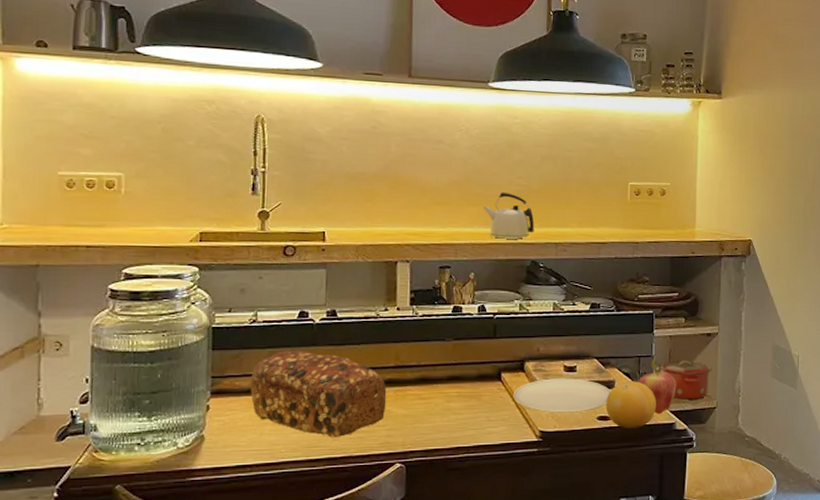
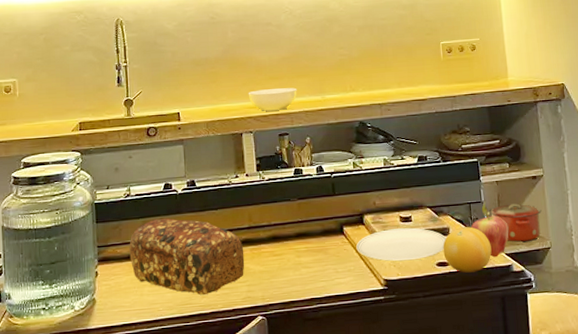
bowl: none [408,215,465,240] -> present [248,88,297,111]
kettle: present [484,192,534,240] -> none [312,62,359,105]

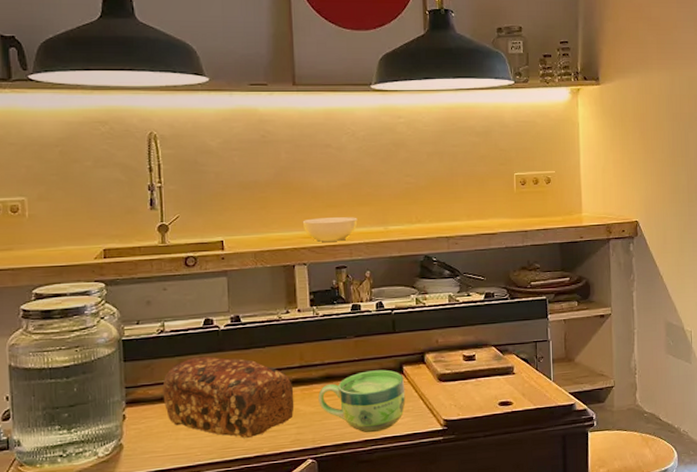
cup: none [266,230,347,292] -> present [318,369,406,433]
plate: present [356,228,447,263] -> none [416,367,510,403]
fruit: present [443,227,492,273] -> none [506,366,555,412]
fruit: present [470,199,509,258] -> none [535,337,574,397]
casserole: present [488,203,542,243] -> none [554,342,608,382]

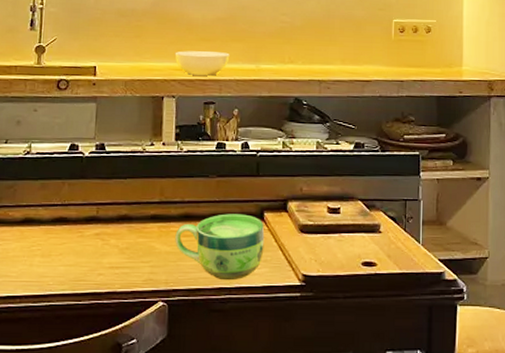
bread loaf: present [162,357,295,439] -> none [22,183,151,273]

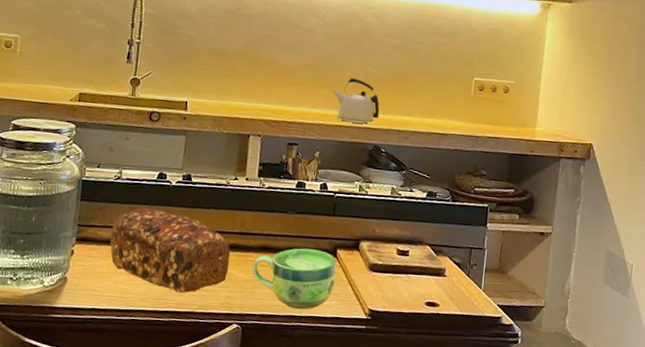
bread loaf: none [22,183,151,273] -> present [109,207,231,294]
bowl: present [175,51,230,76] -> none [263,93,315,119]
kettle: none [248,29,298,77] -> present [333,78,380,125]

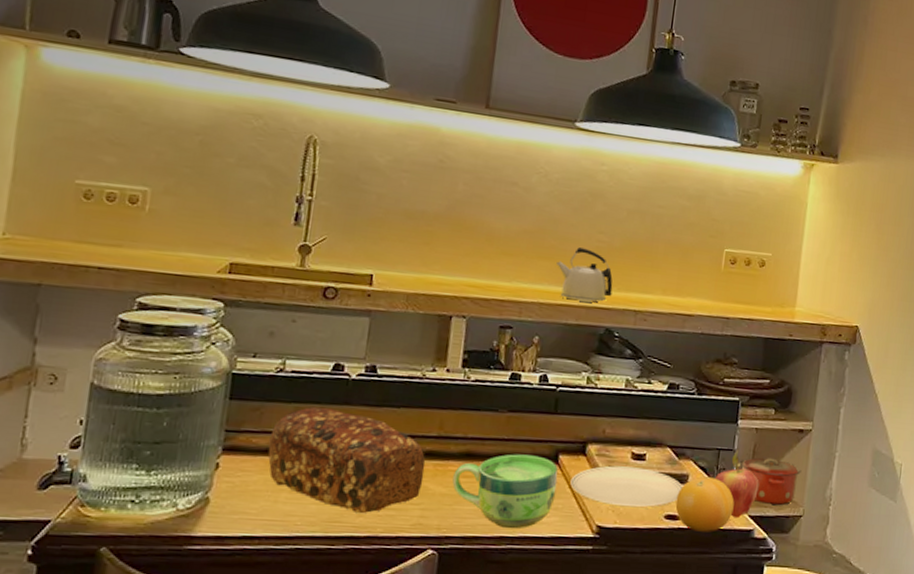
plate: none [346,259,441,297] -> present [570,465,683,509]
fruit: none [434,271,485,318] -> present [675,476,735,532]
fruit: none [467,246,506,307] -> present [714,447,759,519]
casserole: none [488,256,543,297] -> present [739,457,802,506]

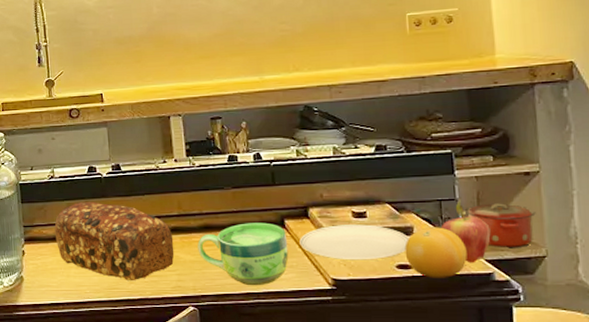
kettle: present [556,247,613,304] -> none [248,39,304,87]

